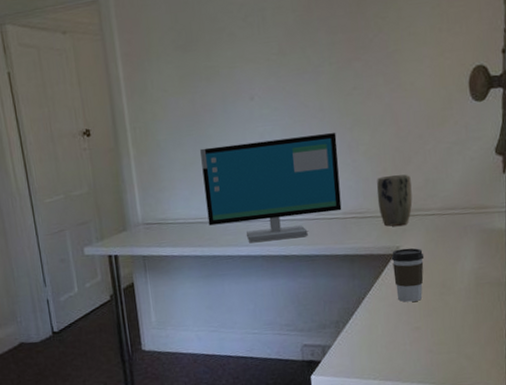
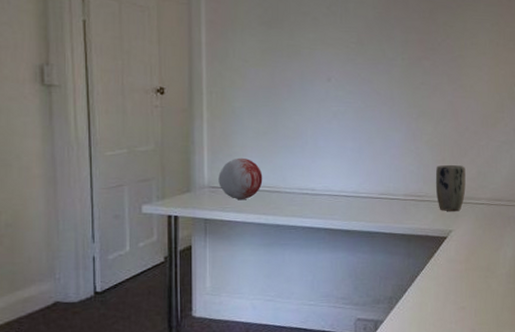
decorative orb: none [151,191,195,234] -> present [218,157,263,199]
computer monitor: present [200,132,342,243] -> none [275,120,404,216]
coffee cup: present [391,247,424,302] -> none [444,232,473,283]

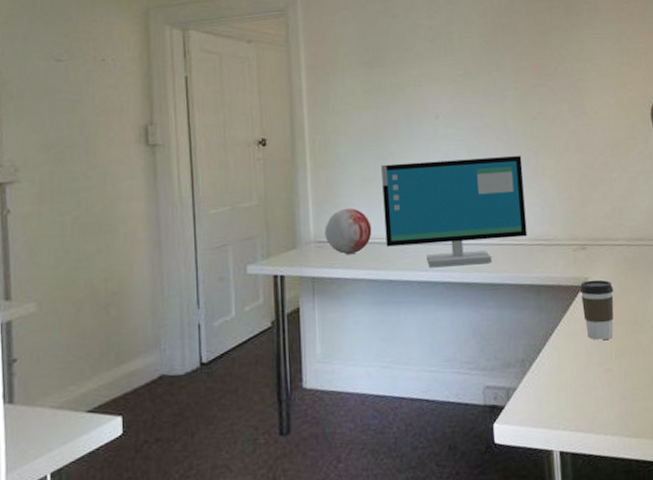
computer monitor: none [275,120,404,216] -> present [381,155,528,268]
plant pot: present [435,164,466,211] -> none [563,201,600,256]
coffee cup: none [444,232,473,283] -> present [579,279,614,340]

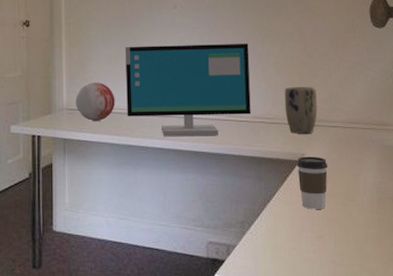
plant pot: none [563,201,600,256] -> present [284,86,318,134]

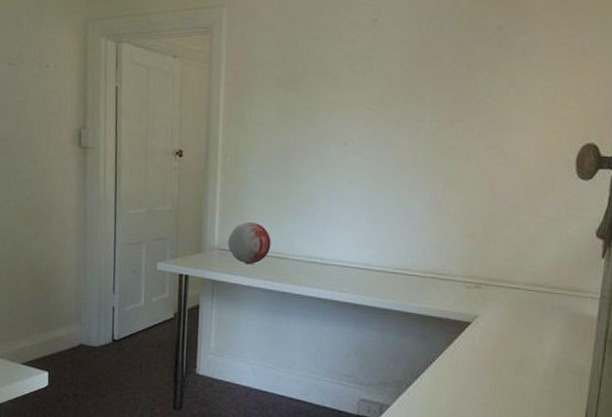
computer monitor: present [125,43,251,137] -> none [283,184,427,288]
plant pot: present [284,86,318,134] -> none [461,241,500,294]
coffee cup: present [296,156,328,209] -> none [467,318,504,376]

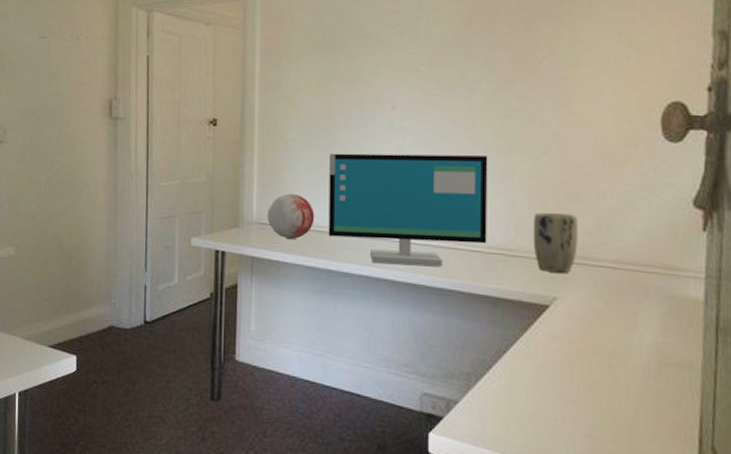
computer monitor: none [283,184,427,288] -> present [328,153,488,266]
plant pot: none [461,241,500,294] -> present [532,212,578,273]

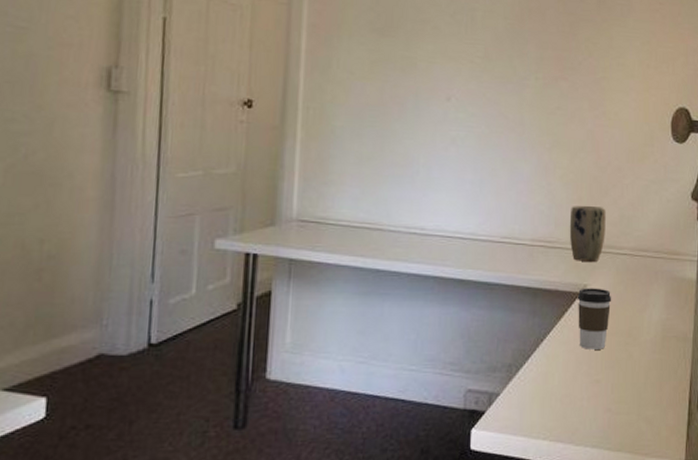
decorative orb: present [267,193,315,239] -> none [309,186,363,237]
computer monitor: present [328,153,488,266] -> none [377,143,534,261]
coffee cup: none [545,300,589,369] -> present [577,288,612,350]

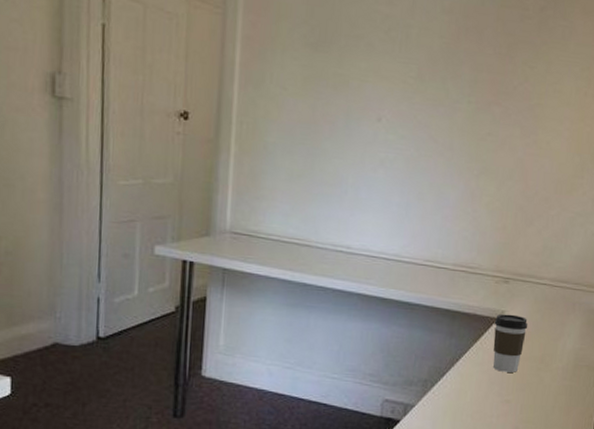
plant pot: present [569,205,606,261] -> none [491,233,529,289]

